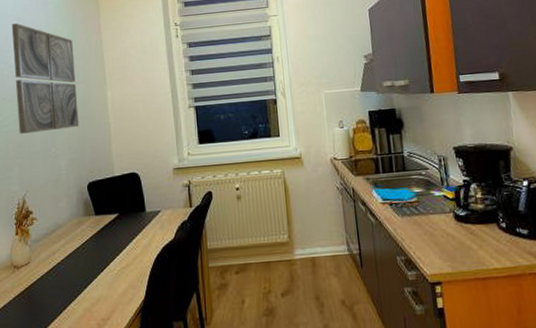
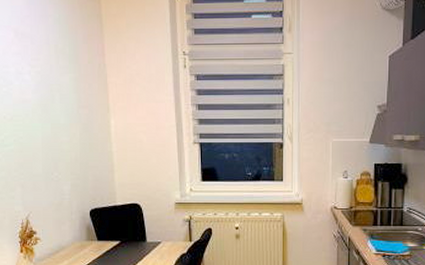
wall art: present [11,23,79,134] -> none [9,36,82,155]

